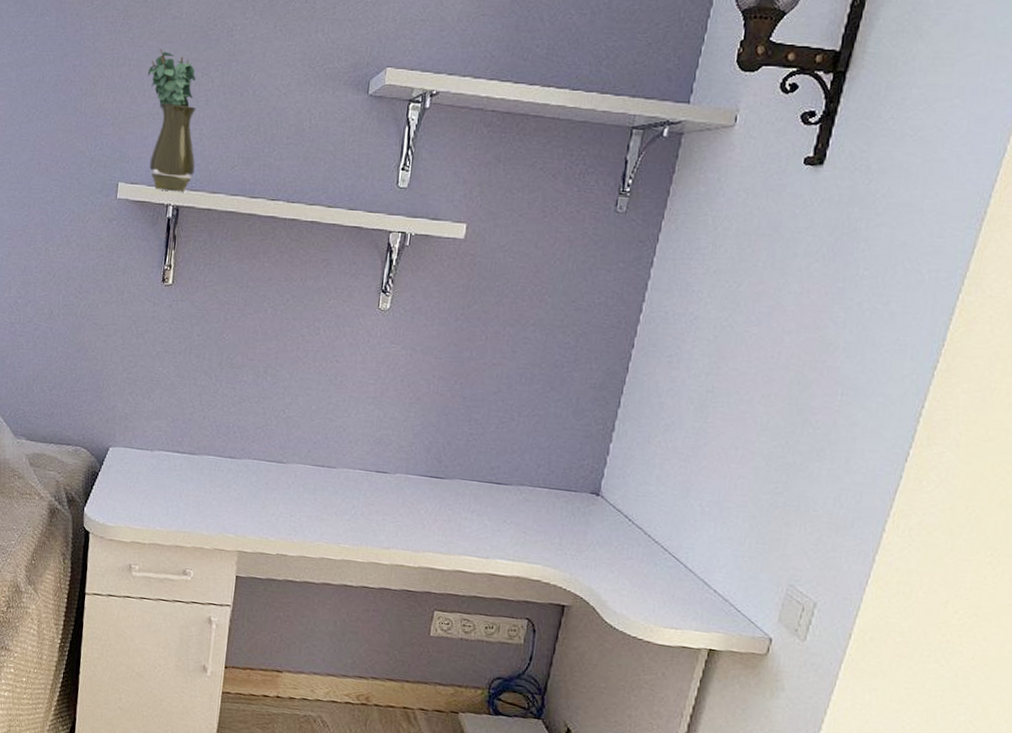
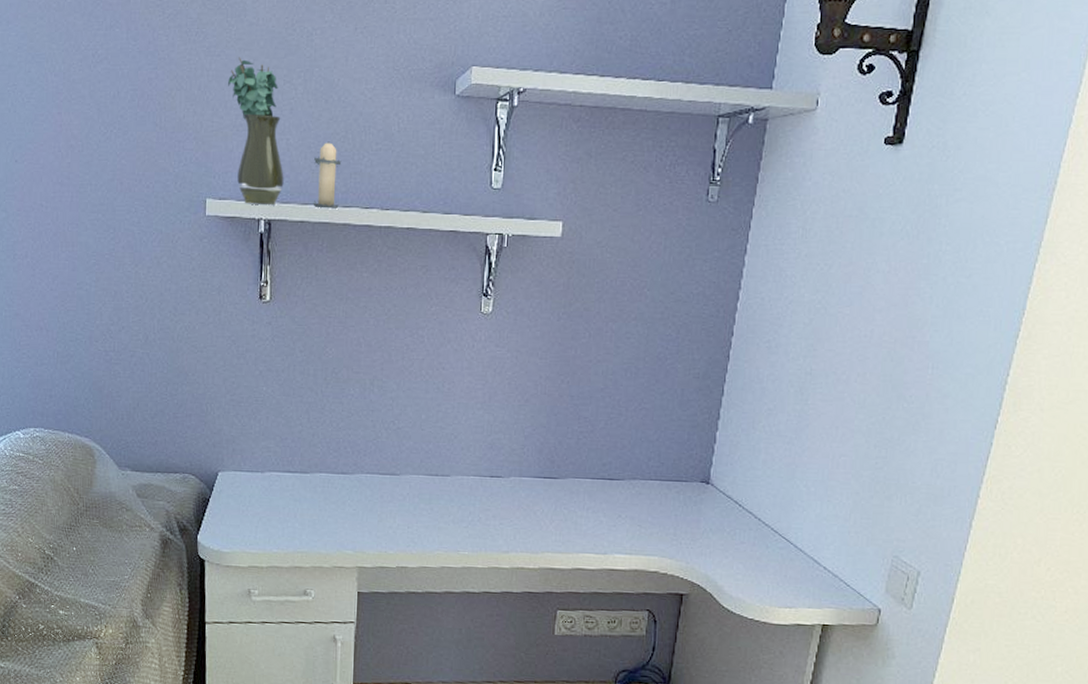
candle: none [221,133,252,199] -> present [313,141,342,209]

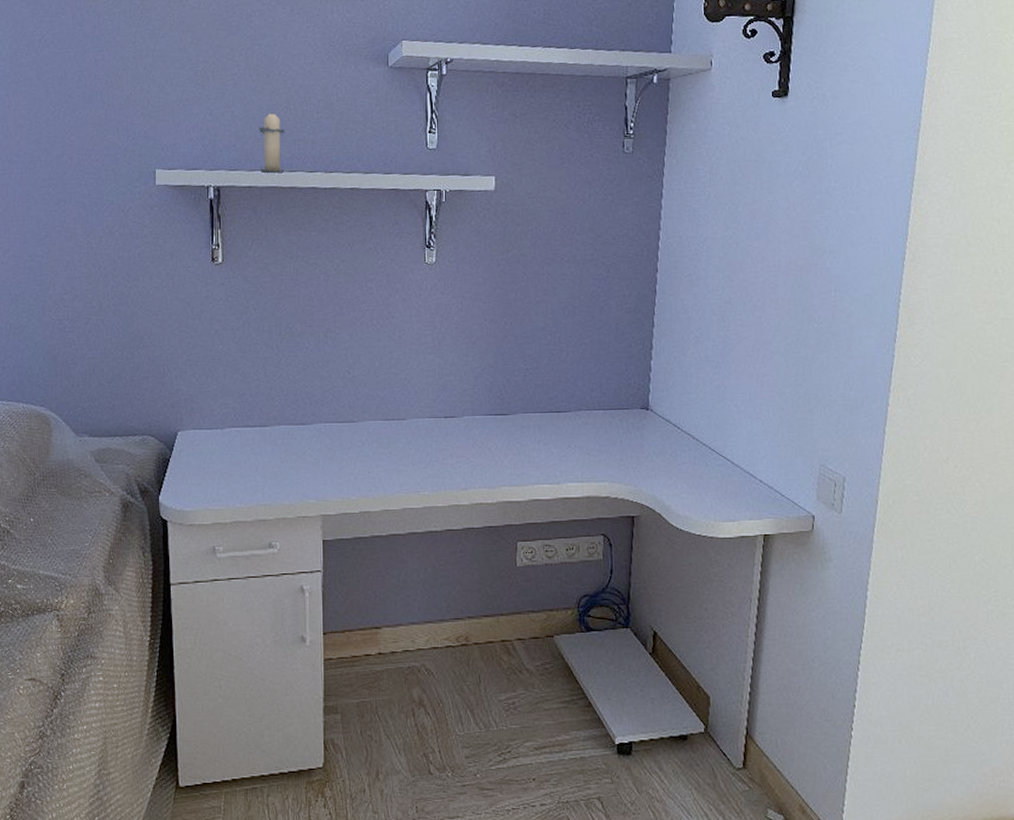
vase: present [228,57,284,206] -> none [173,38,231,174]

